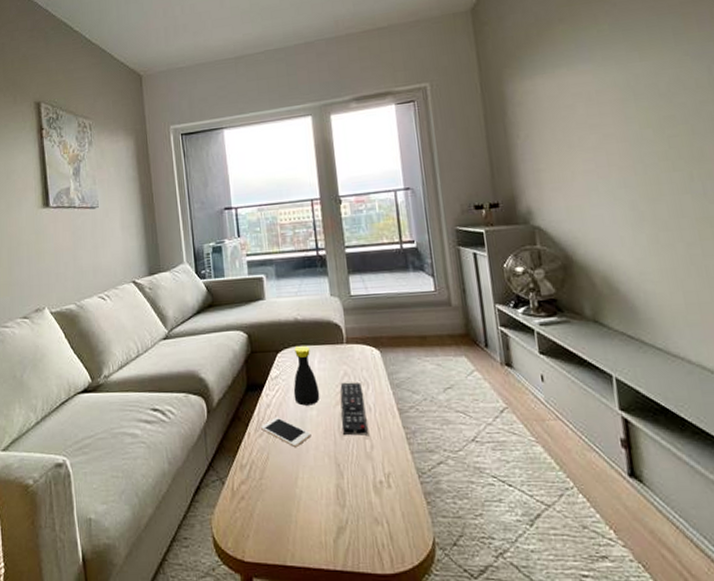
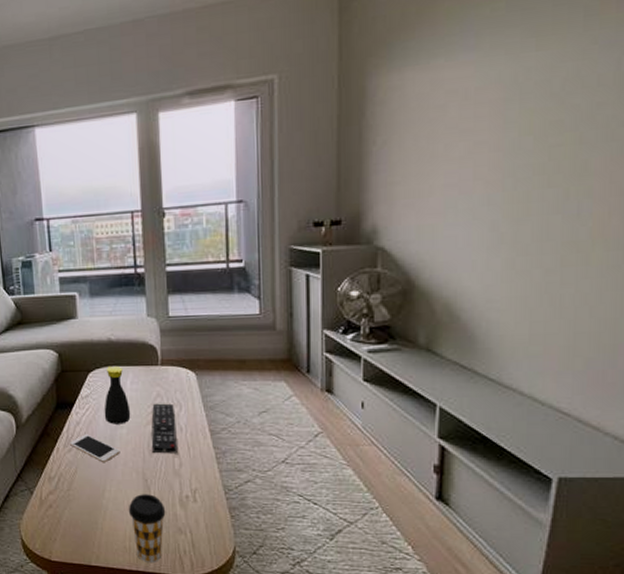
coffee cup: none [322,480,361,559] -> present [128,494,166,562]

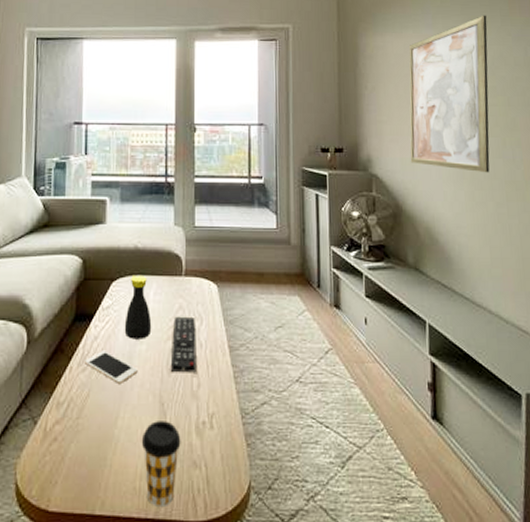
wall art: none [429,19,561,235] -> present [409,15,490,173]

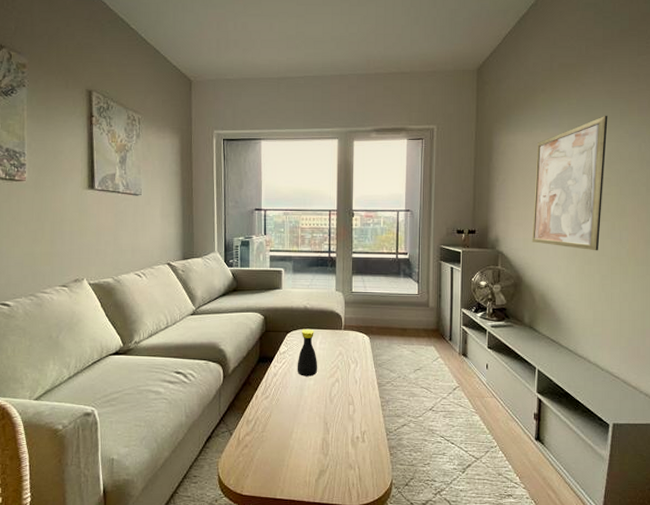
cell phone: present [85,350,138,385] -> none [267,384,307,409]
coffee cup: present [141,421,181,506] -> none [310,435,340,494]
remote control: present [170,316,196,373] -> none [332,360,353,402]

